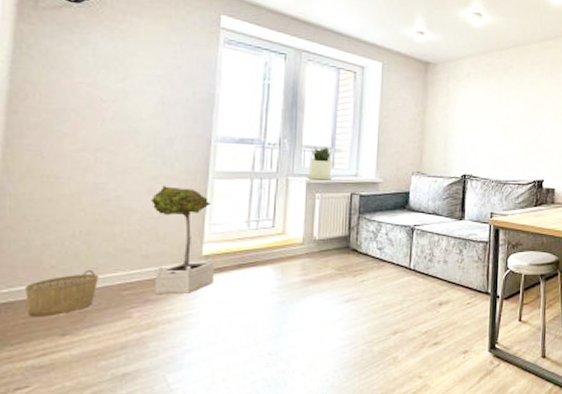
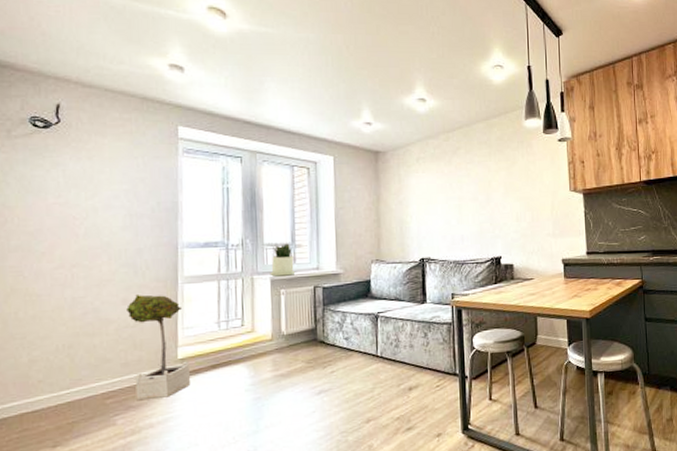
basket: present [24,269,98,317] -> none [15,381,83,431]

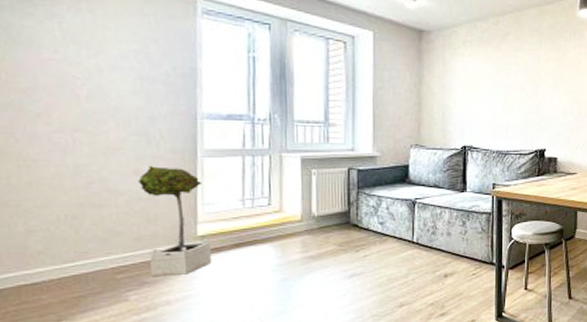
planter: present [270,243,296,277] -> none [300,121,329,156]

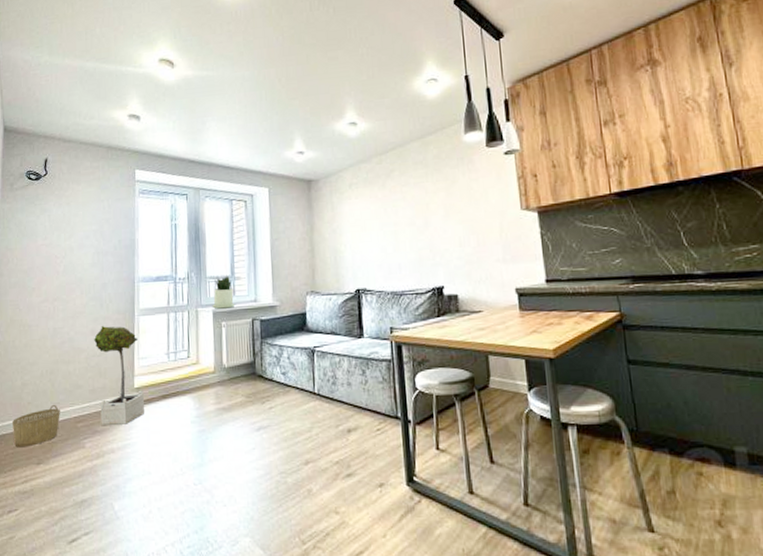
basket: none [11,253,90,304] -> present [11,404,60,448]
planter: none [300,121,329,156] -> present [212,276,235,309]

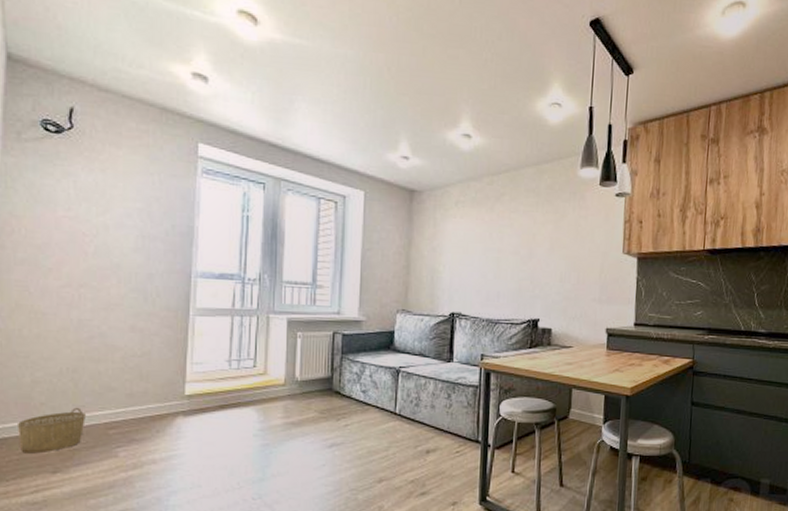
potted tree: present [94,326,144,425] -> none [134,323,196,434]
planter: present [212,276,235,309] -> none [287,282,315,318]

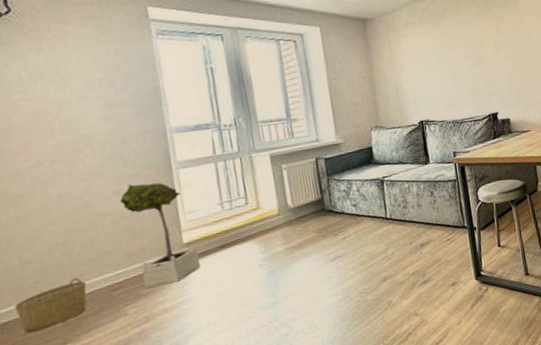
potted tree: none [134,323,196,434] -> present [120,182,200,288]

